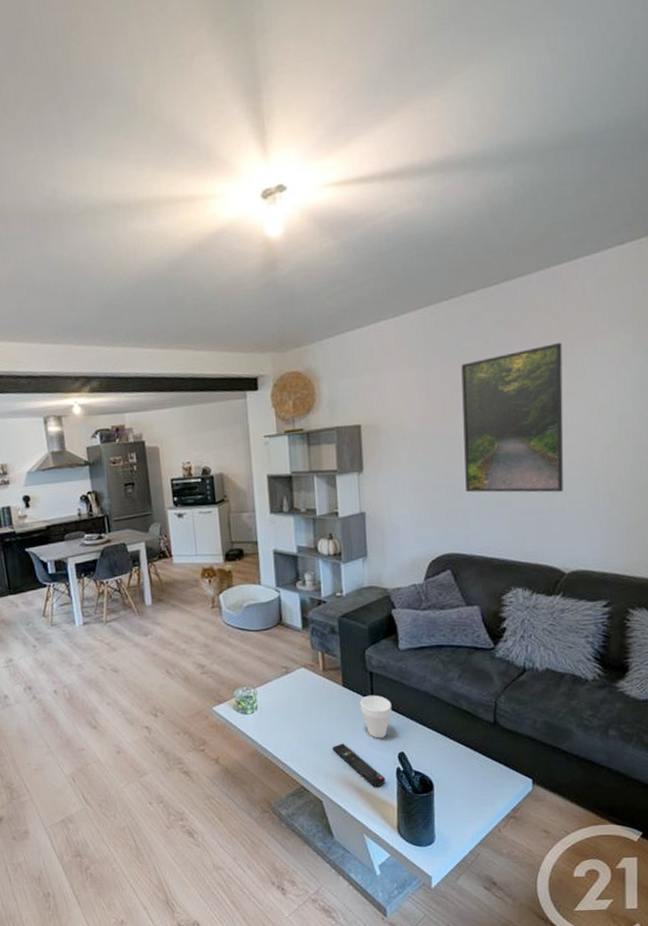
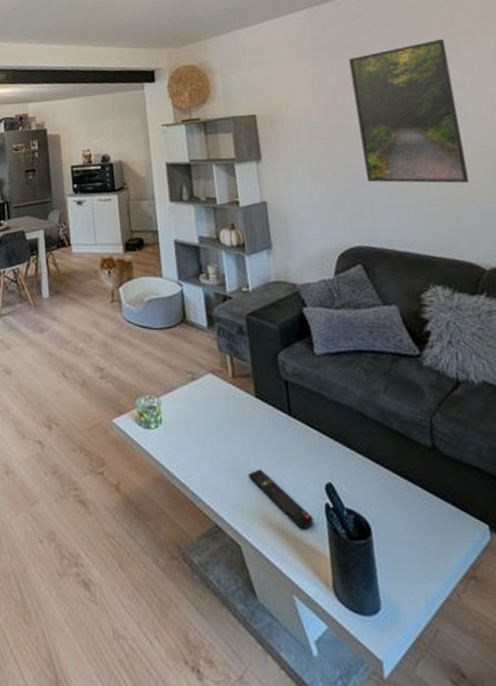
cup: present [360,695,392,739] -> none [276,409,314,465]

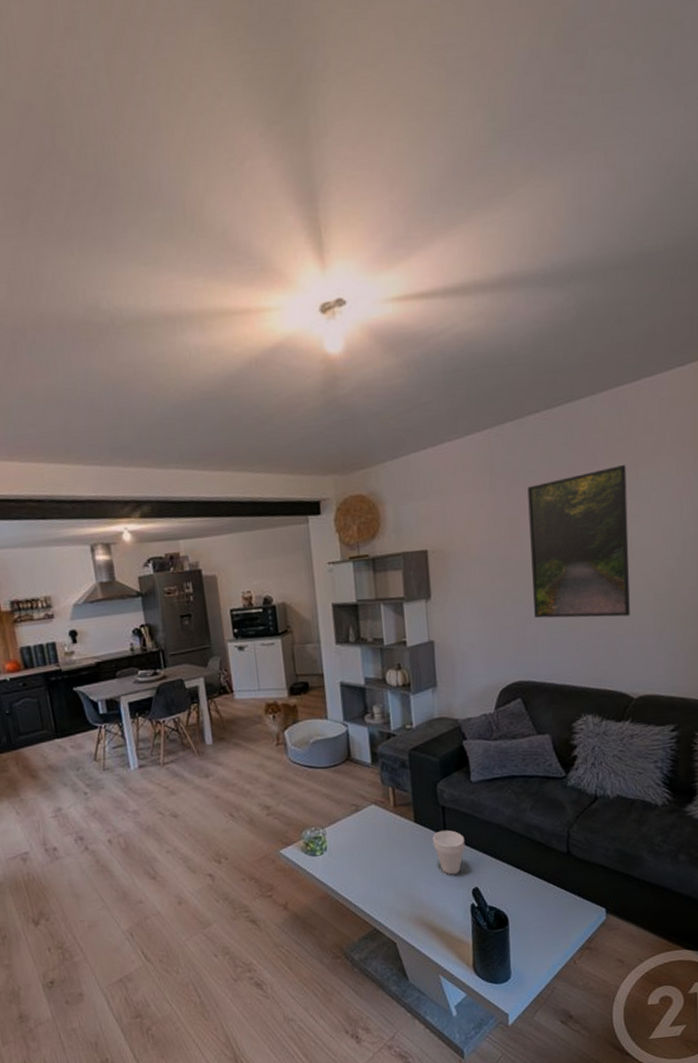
remote control: present [248,469,314,528] -> none [405,881,460,925]
cup: none [276,409,314,465] -> present [432,830,465,875]

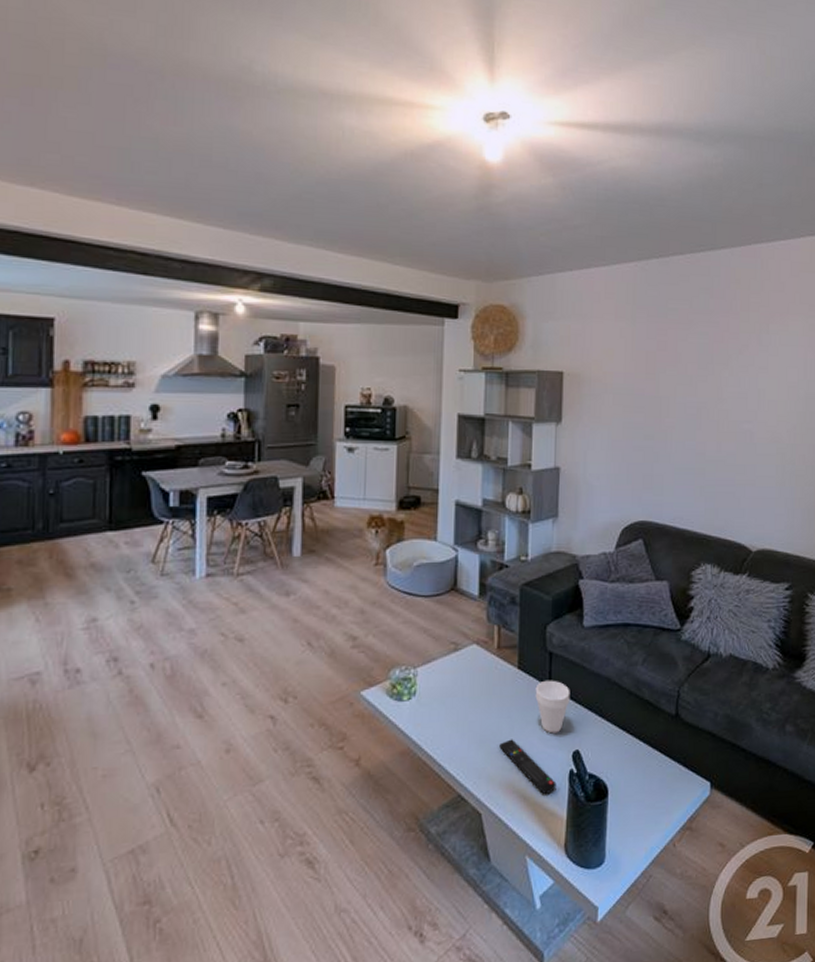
remote control: none [405,881,460,925] -> present [499,739,557,794]
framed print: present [527,465,630,618] -> none [663,317,758,466]

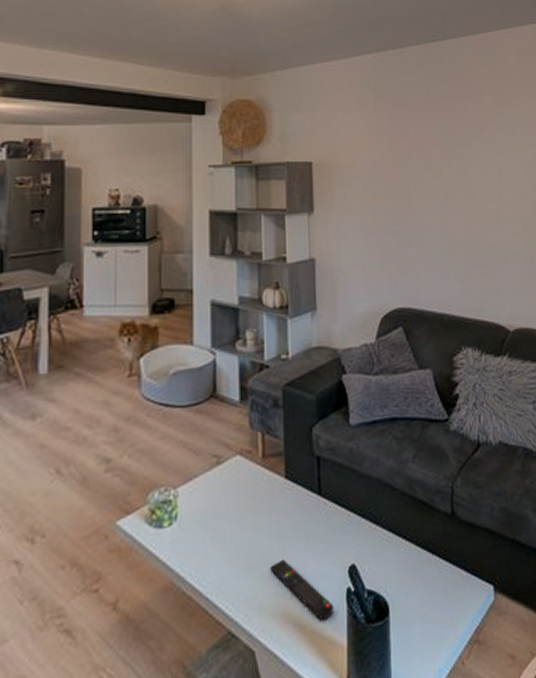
cup: present [535,680,570,734] -> none [305,487,342,549]

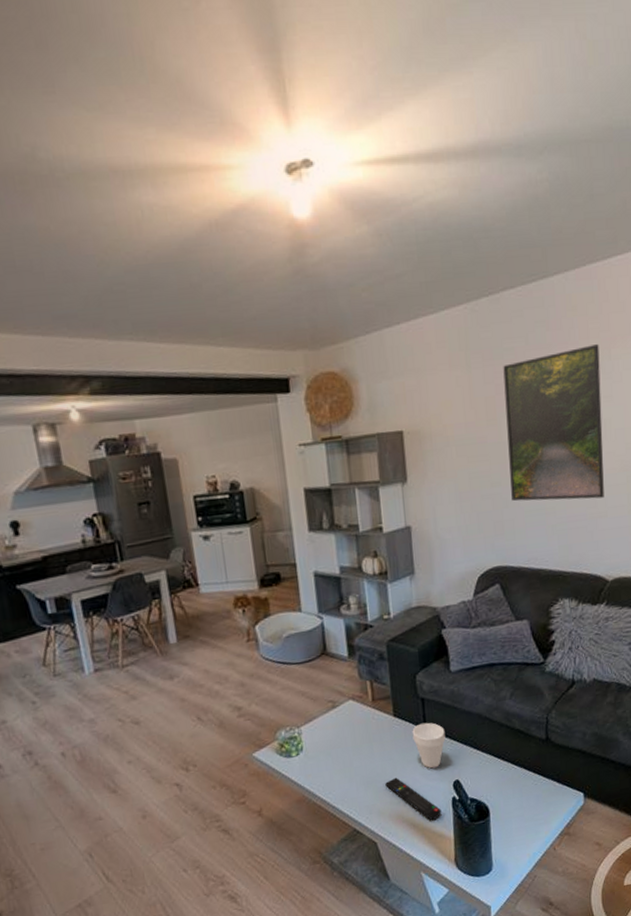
cup: none [305,487,342,549] -> present [412,722,446,769]
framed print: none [407,101,503,245] -> present [503,344,604,502]

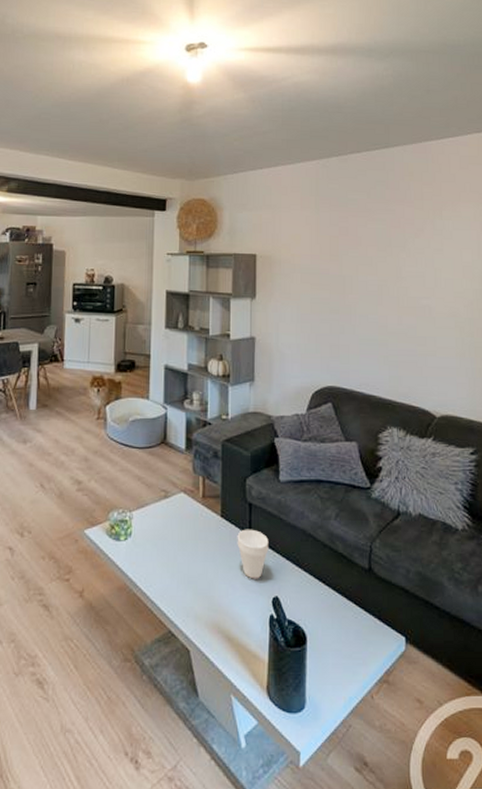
remote control: present [385,777,442,820] -> none [205,582,258,636]
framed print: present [503,344,604,502] -> none [347,205,434,338]

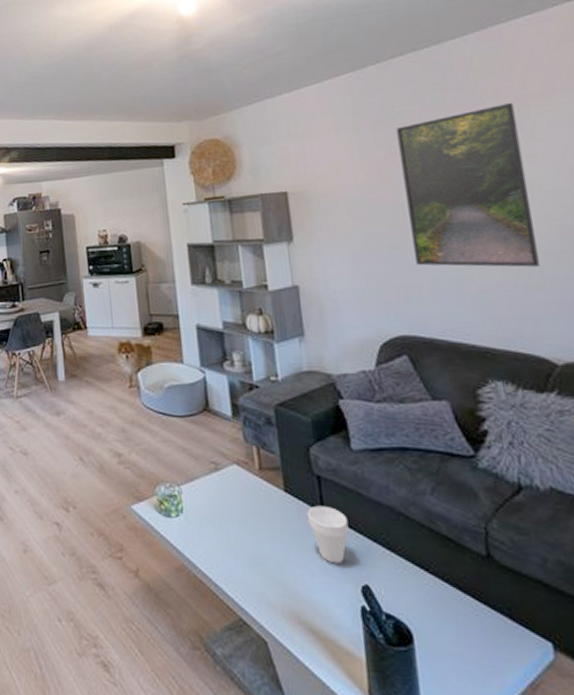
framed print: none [347,205,434,338] -> present [396,103,540,267]

